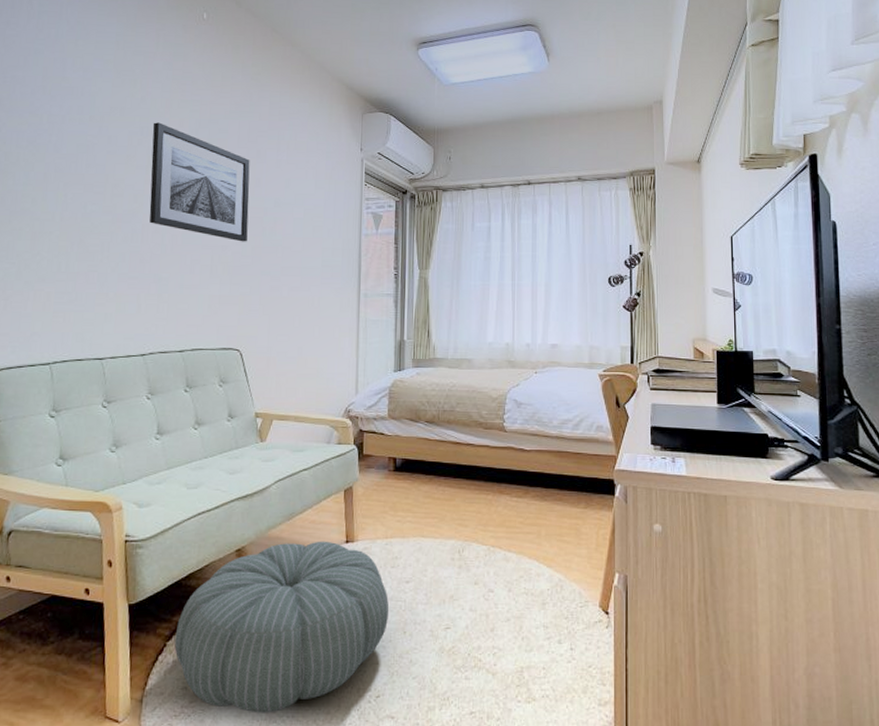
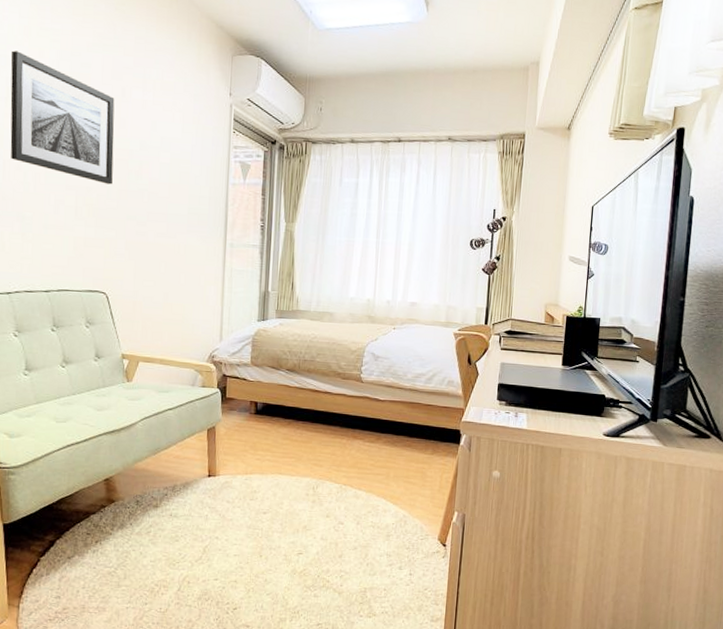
pouf: present [174,541,389,713] -> none [48,474,247,620]

